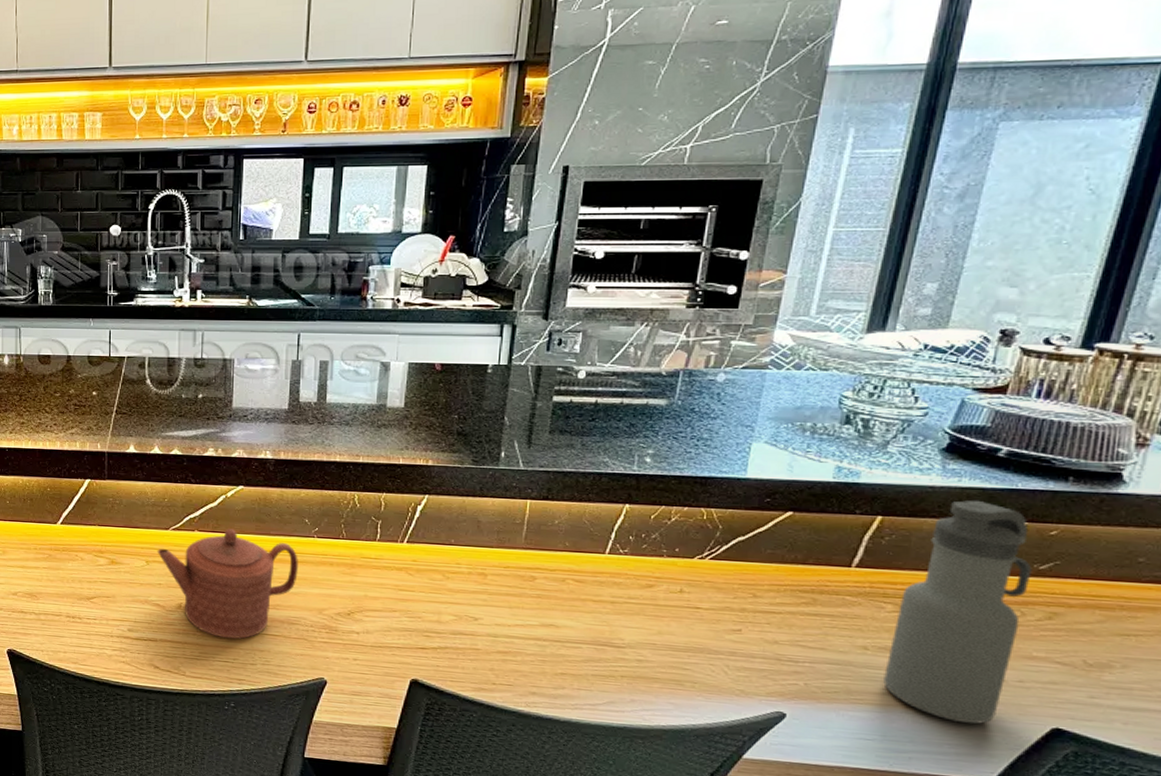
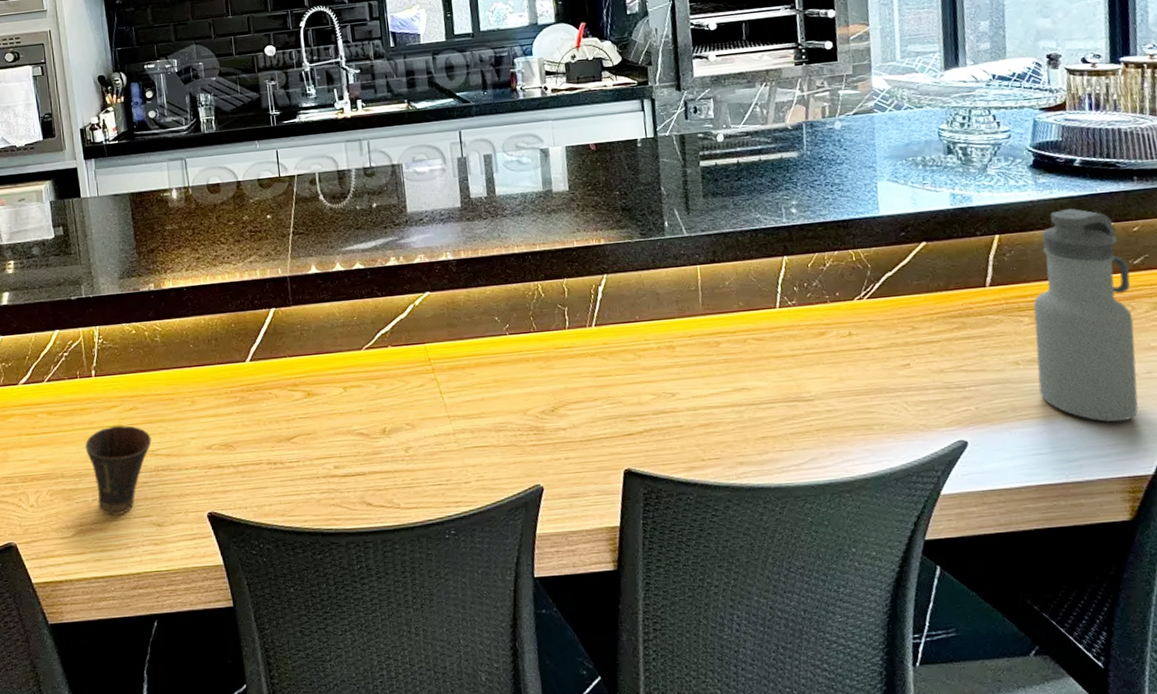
teapot: present [157,528,298,639] -> none [353,338,497,459]

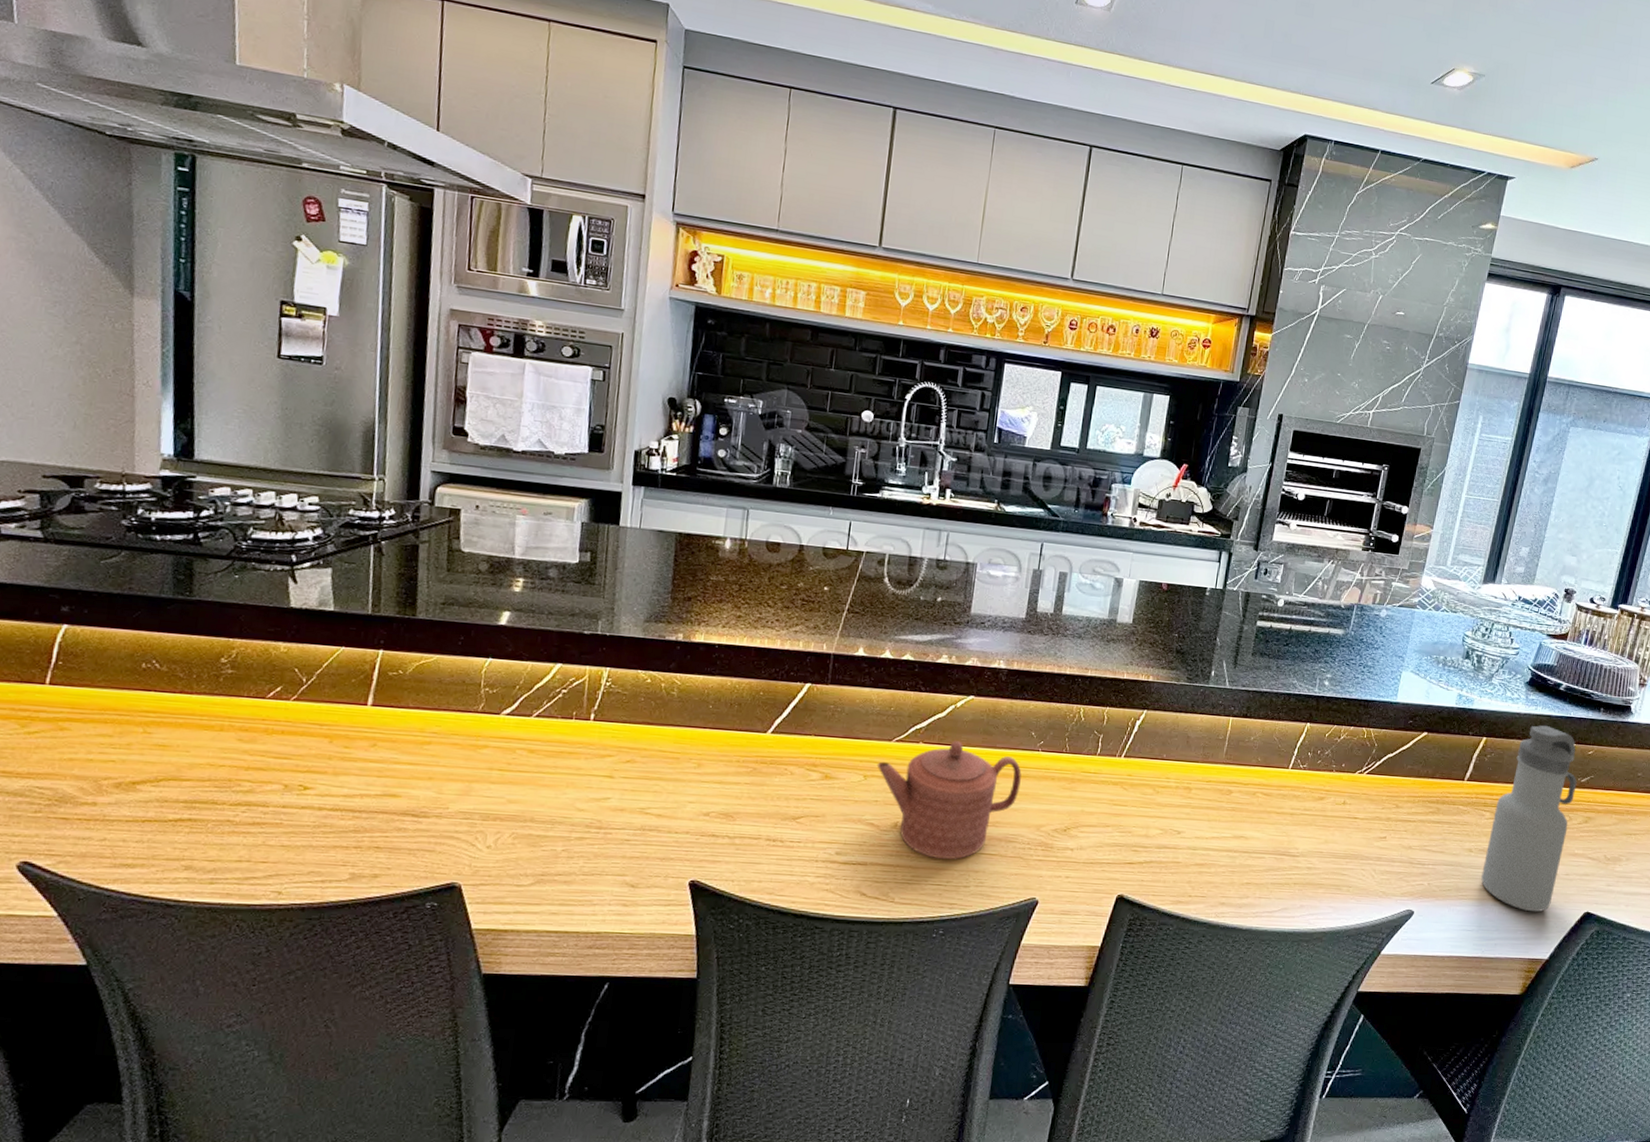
cup: present [85,425,152,516] -> none [565,775,644,870]
teapot: none [353,338,497,459] -> present [877,741,1022,860]

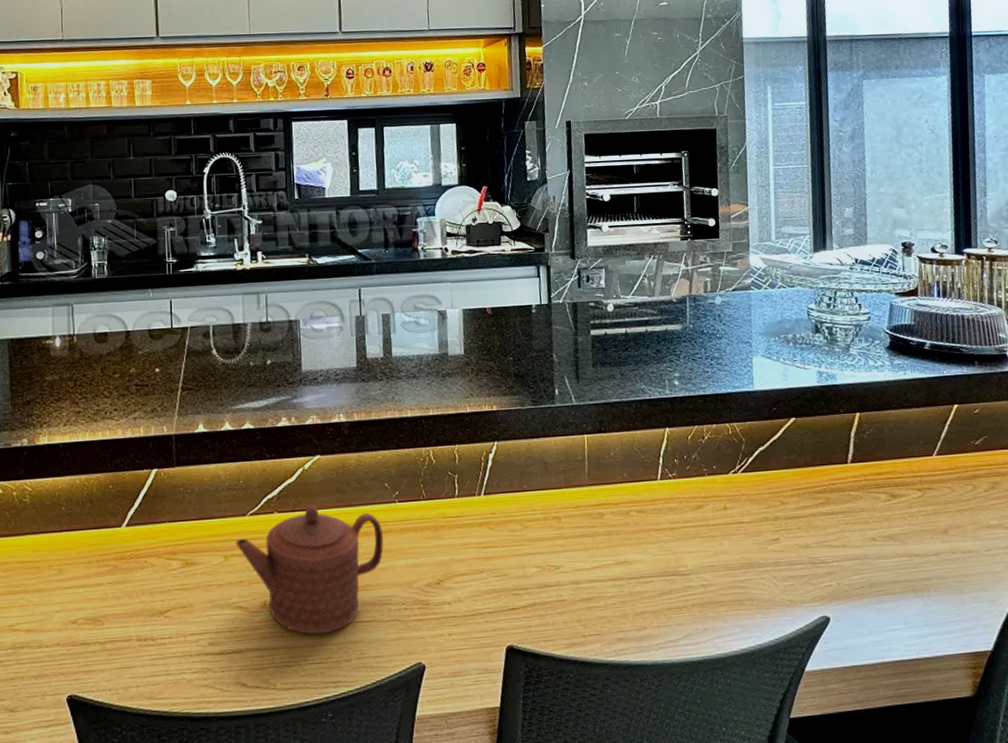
water bottle: present [1481,725,1577,912] -> none [889,389,979,599]

